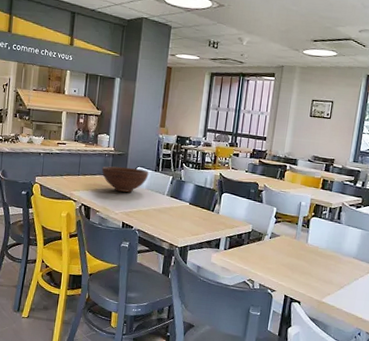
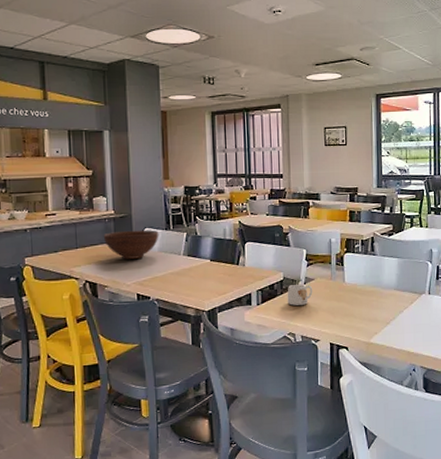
mug: none [251,237,277,257] -> present [287,284,313,306]

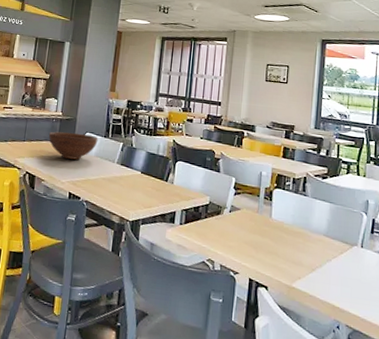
mug: present [287,284,313,306] -> none [210,210,238,234]

